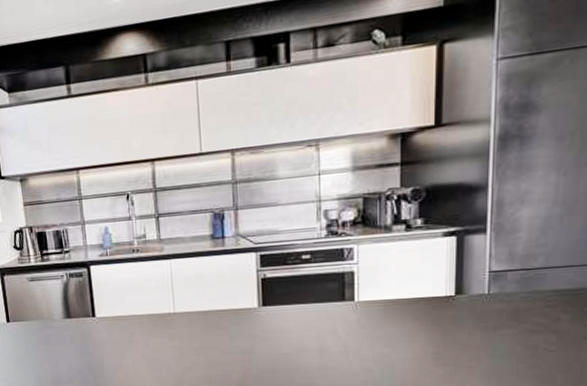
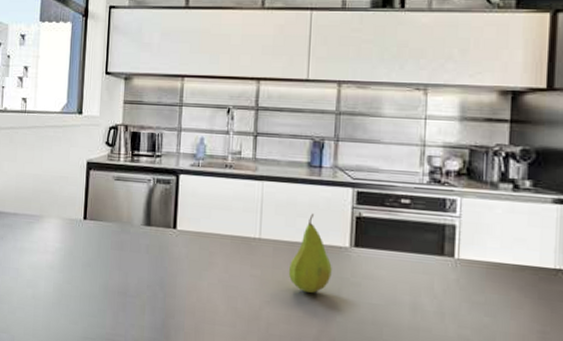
fruit: none [204,282,244,353] -> present [288,213,332,293]

